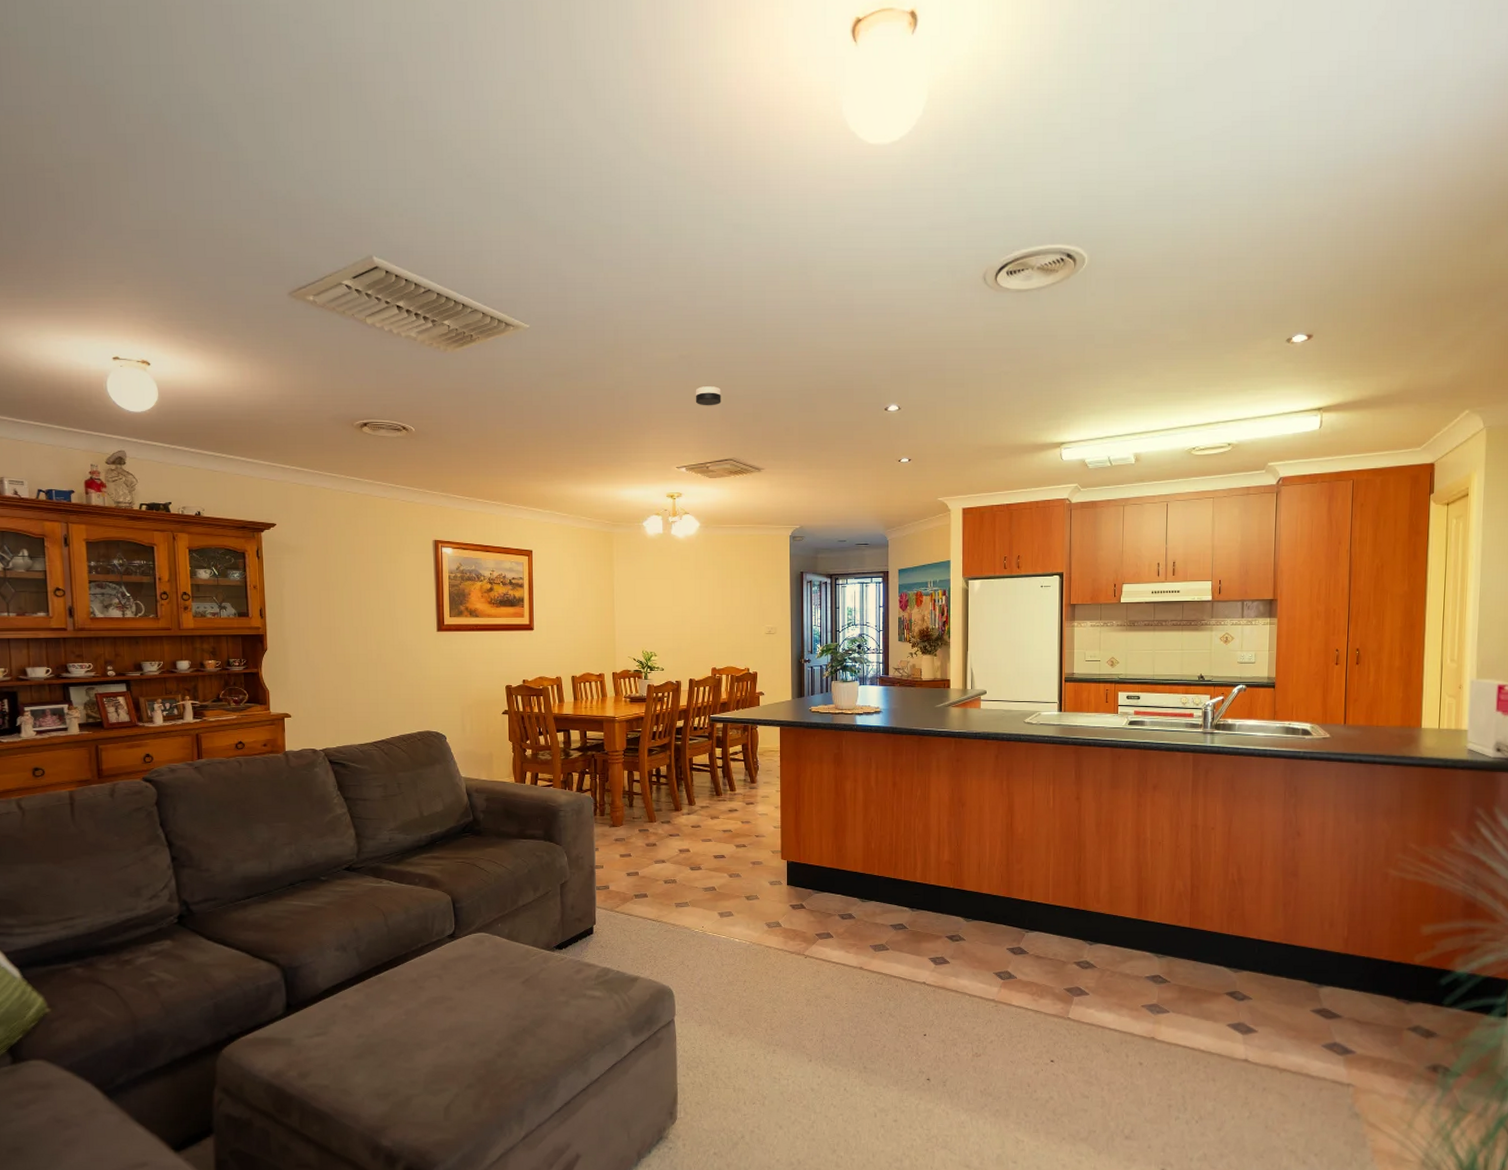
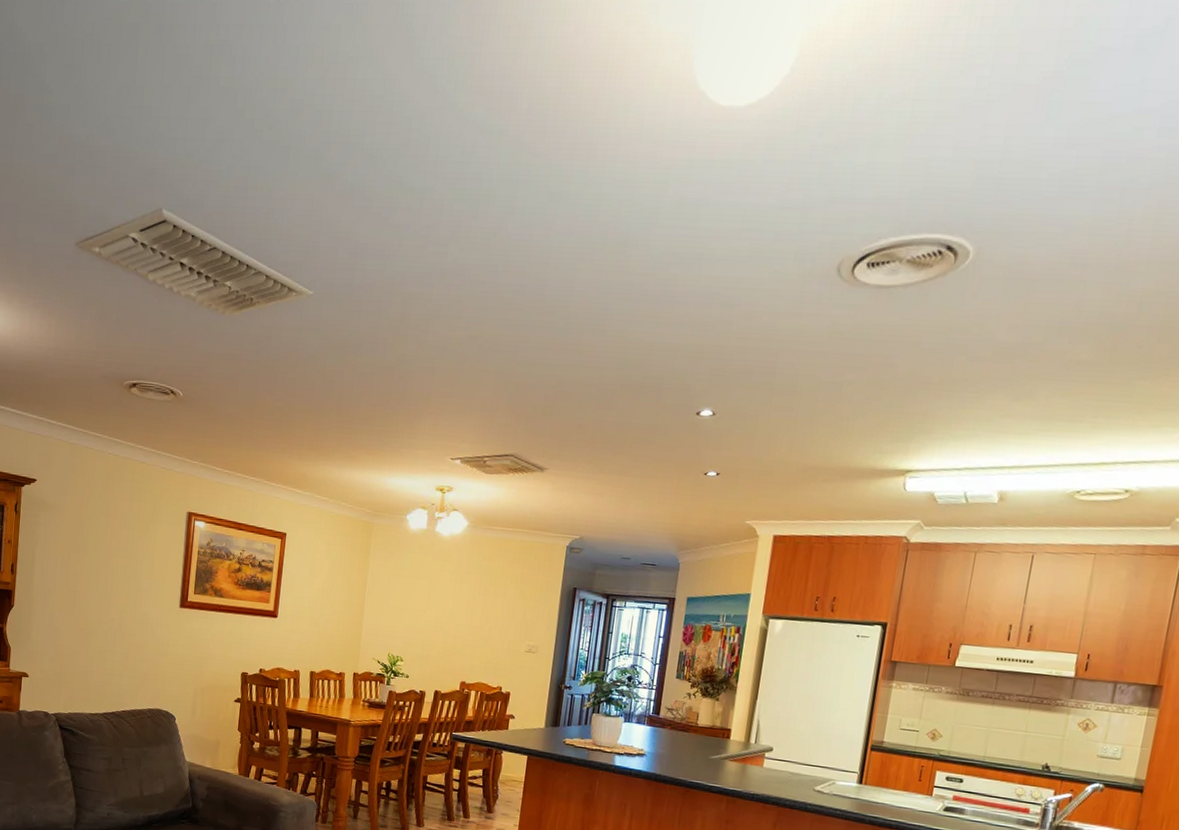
smoke detector: present [695,386,721,406] -> none [480,371,511,395]

